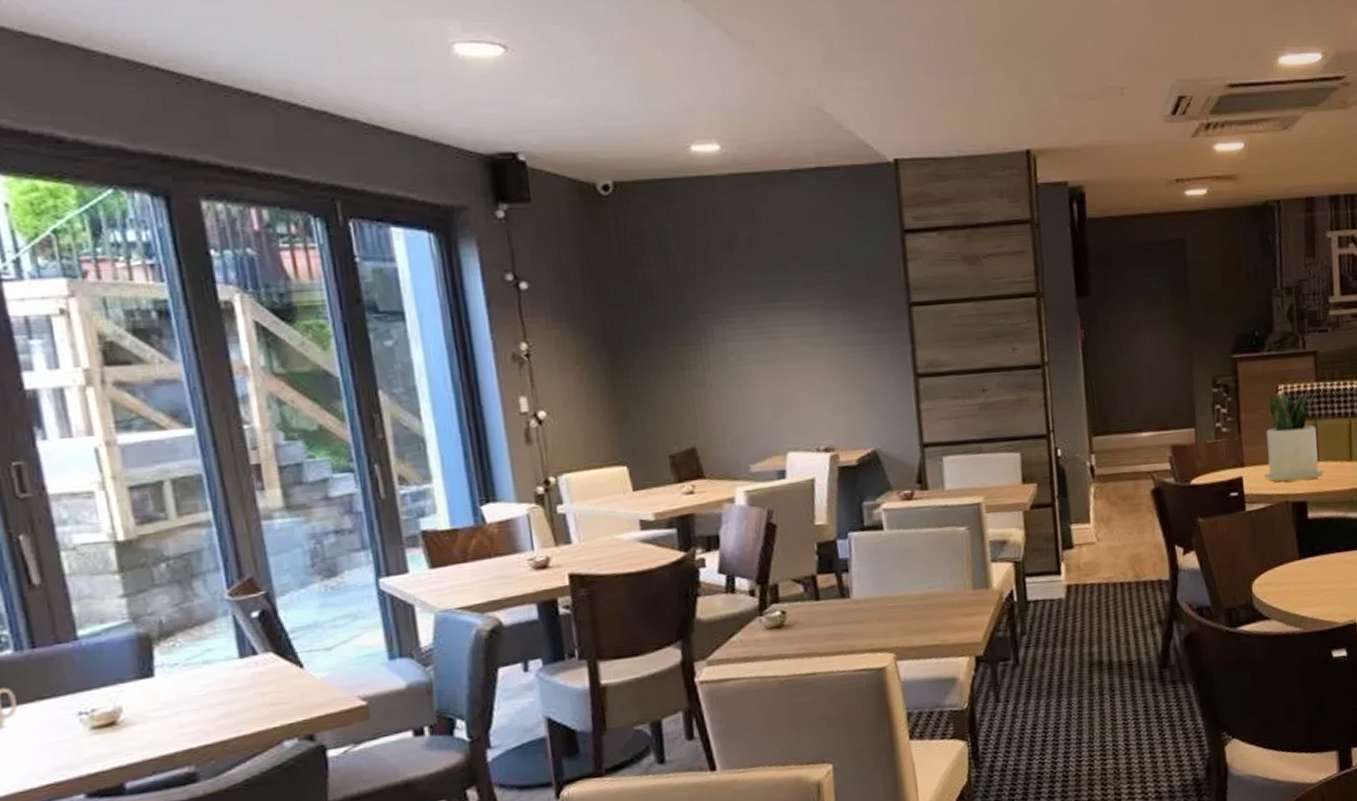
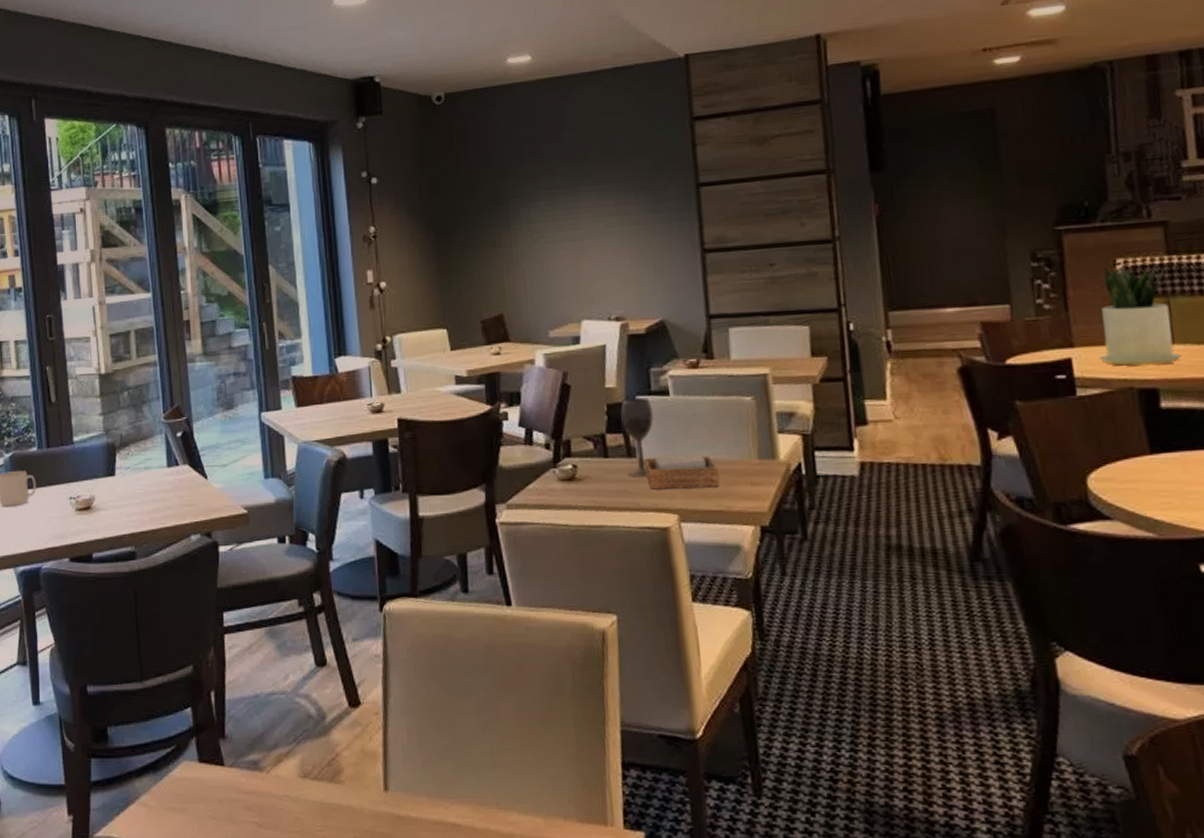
wine glass: none [832,532,868,619] -> present [620,396,654,478]
napkin holder: none [858,589,935,630] -> present [644,454,719,490]

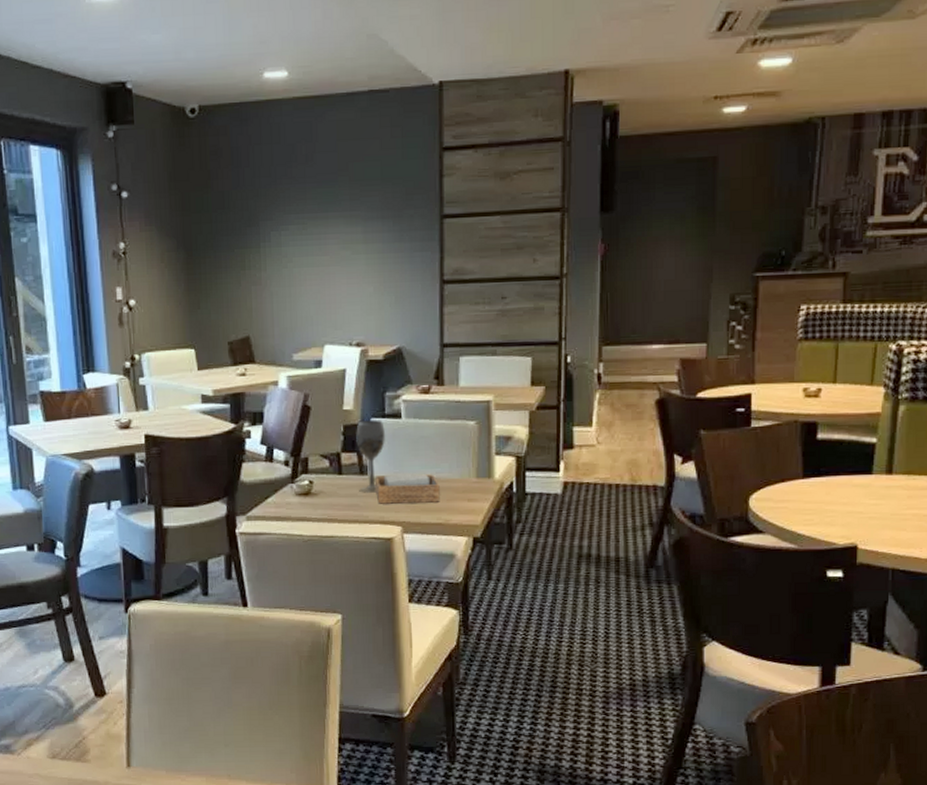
planter: present [1099,262,1182,366] -> none [773,309,841,402]

